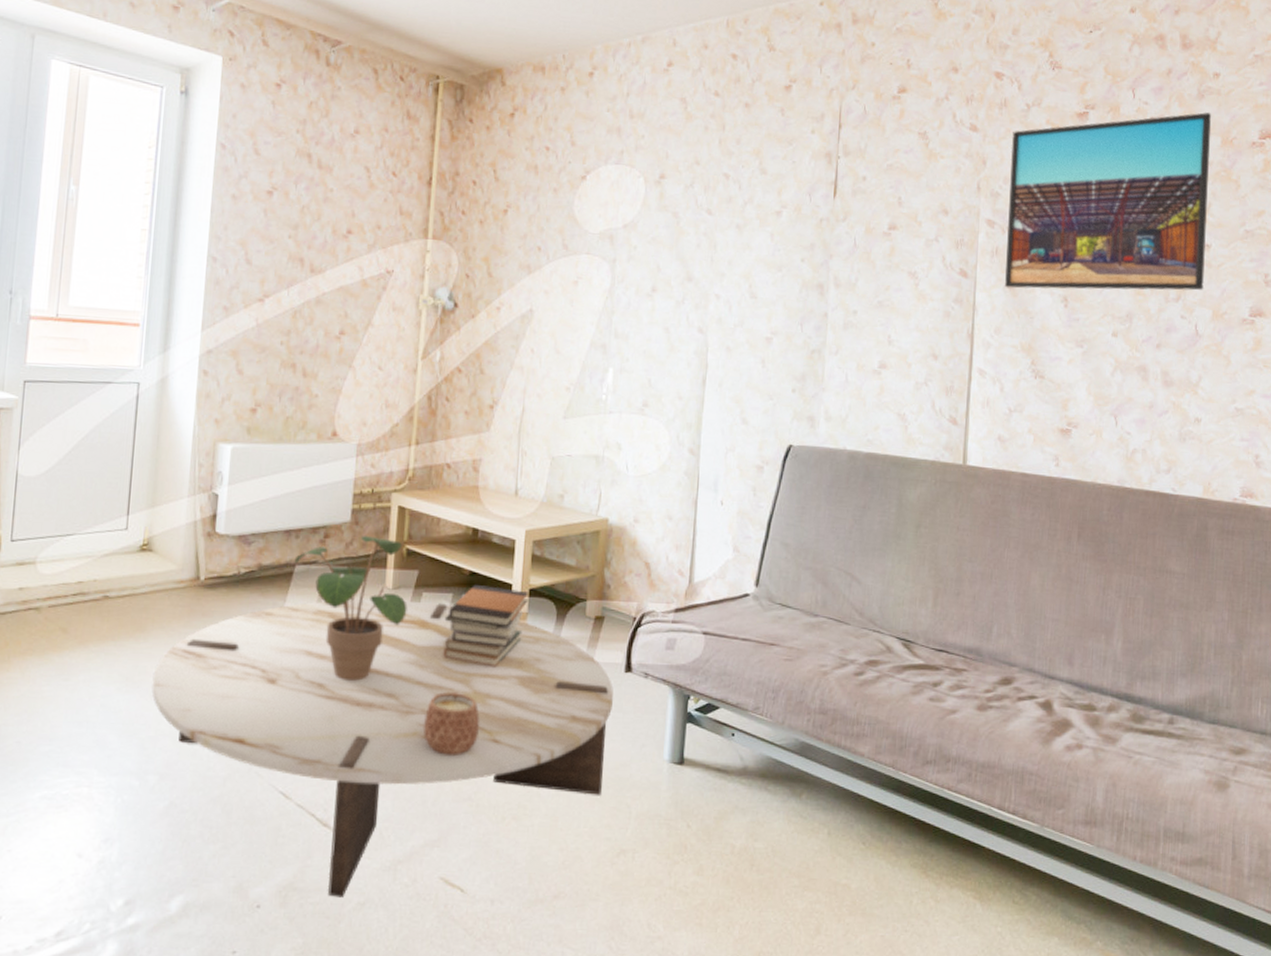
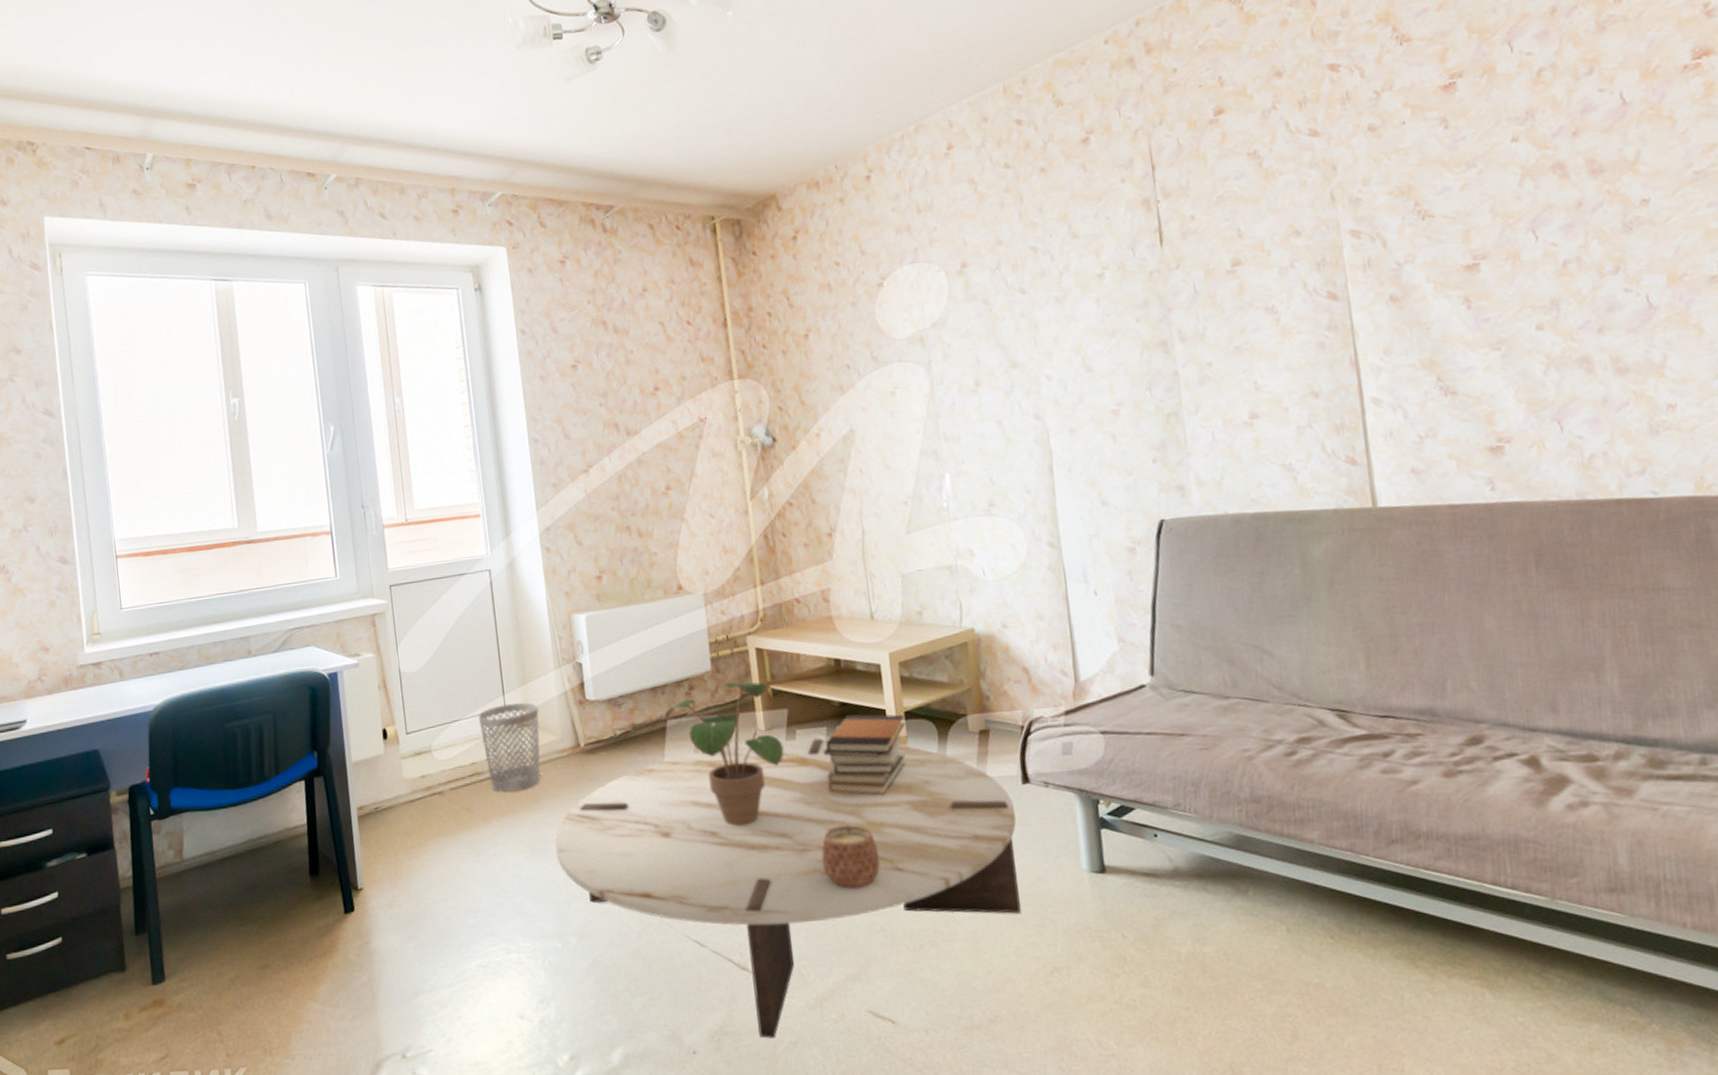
wastebasket: none [95,524,163,618] -> present [478,702,541,793]
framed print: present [1005,112,1212,291] -> none [1363,45,1649,302]

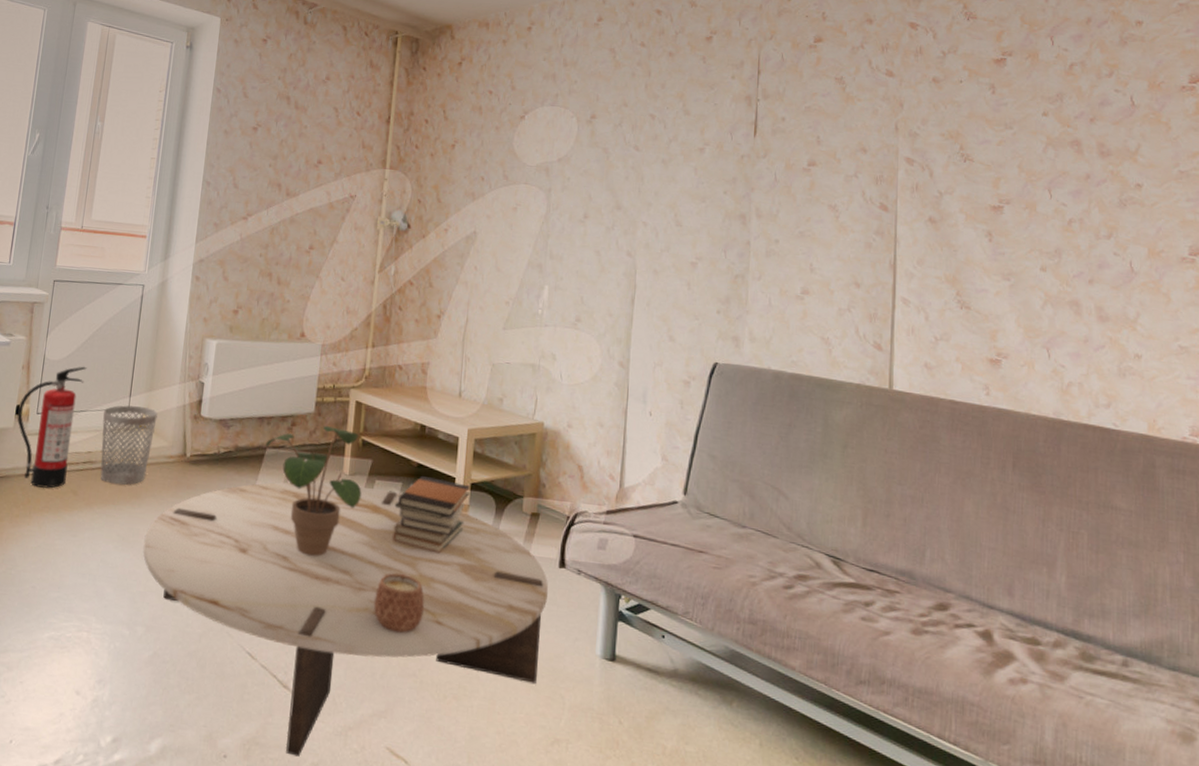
fire extinguisher: none [384,672,455,813] -> present [17,366,87,489]

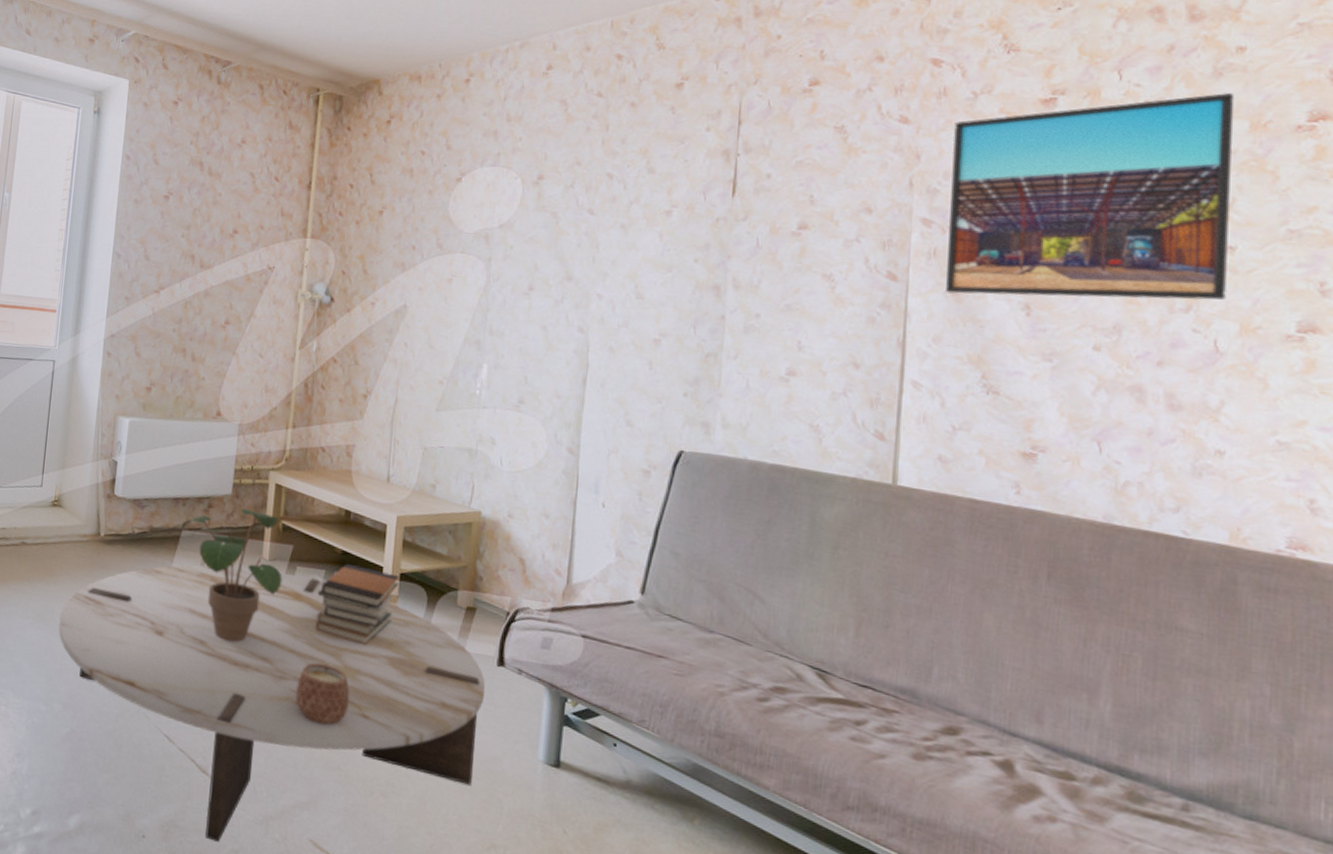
wastebasket: present [100,404,158,485] -> none [14,482,71,563]
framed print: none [926,58,1137,229] -> present [946,93,1235,300]

